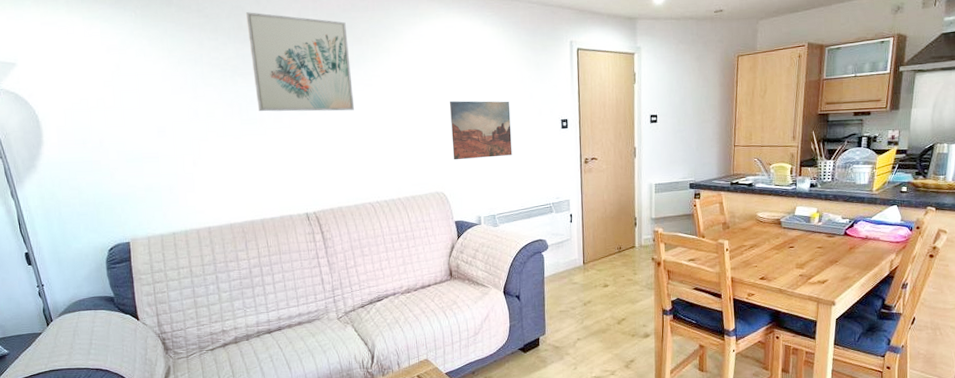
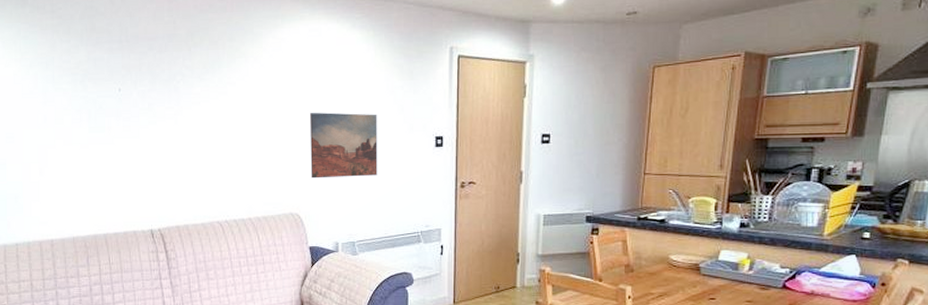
wall art: present [245,12,355,112] -> none [99,13,207,121]

